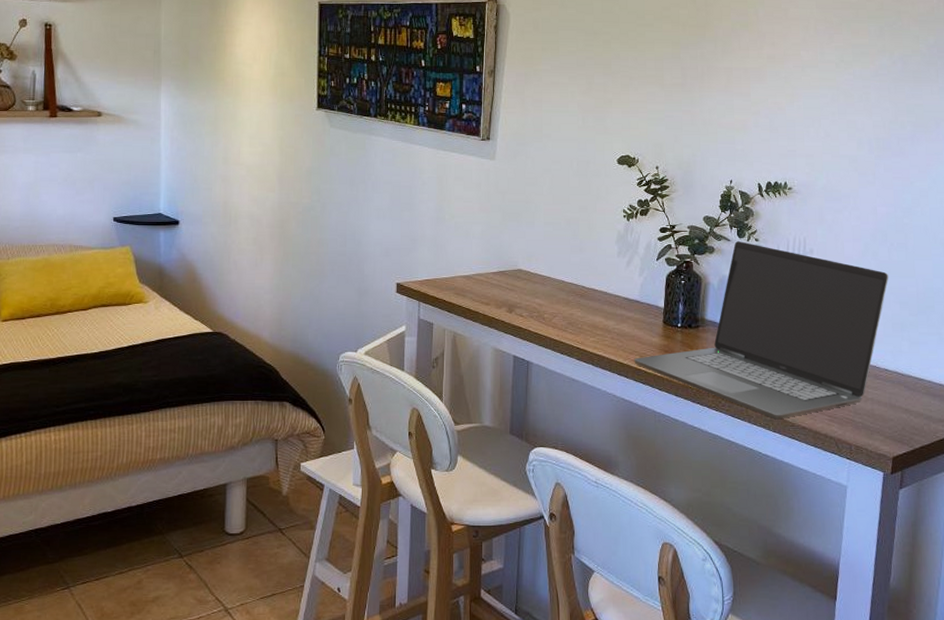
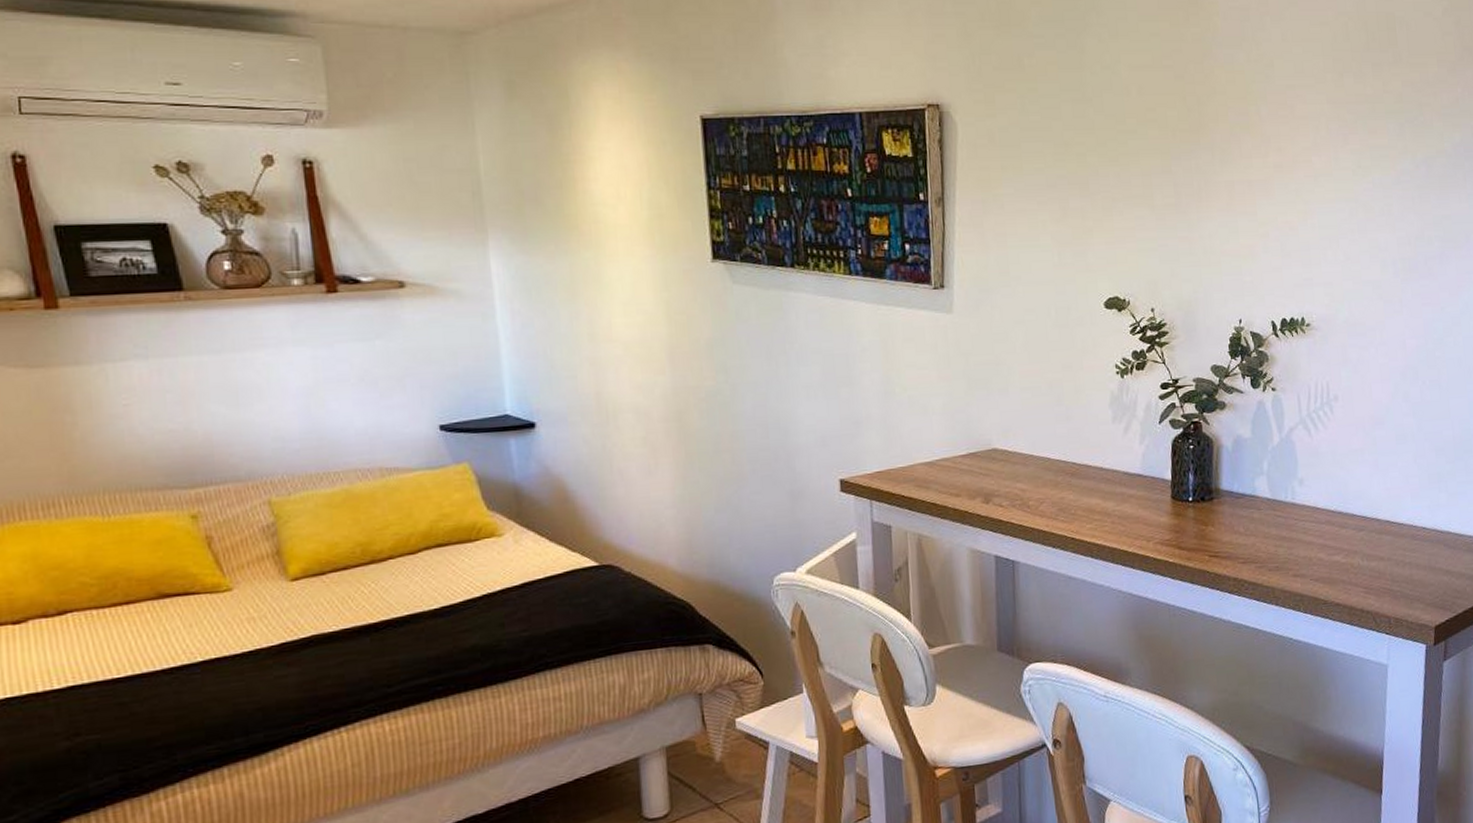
laptop: present [634,241,889,420] -> none [1140,392,1423,599]

